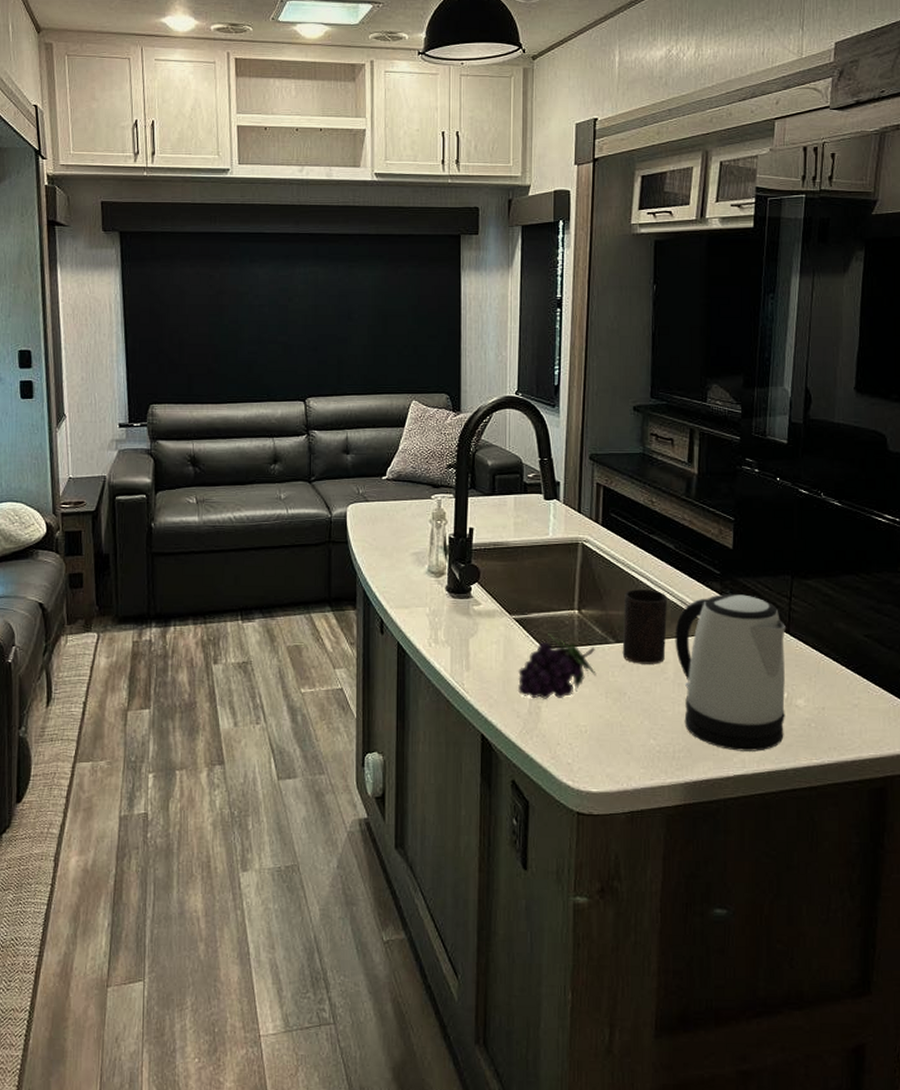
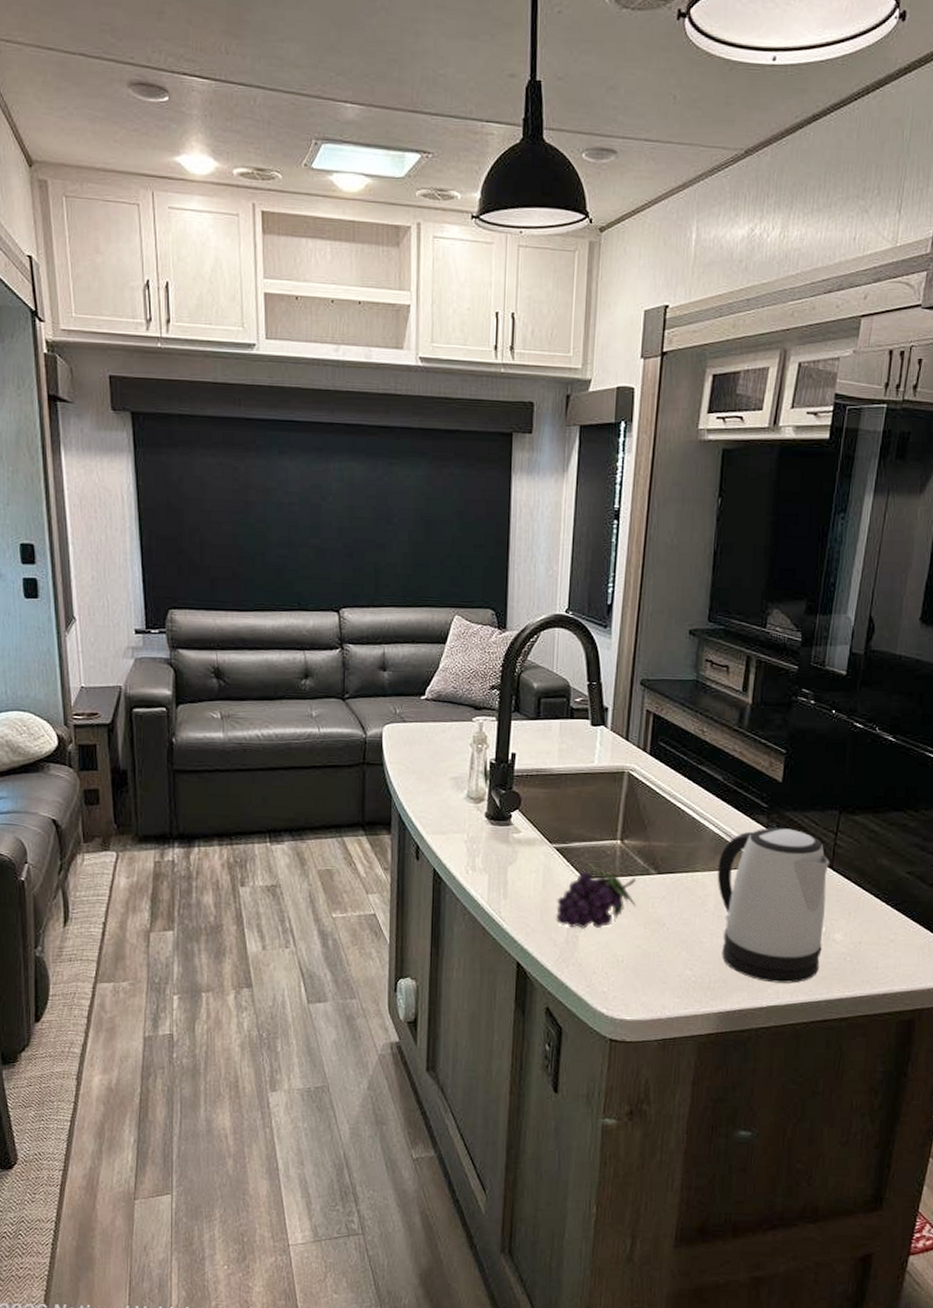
cup: present [622,589,668,664] -> none [663,821,713,896]

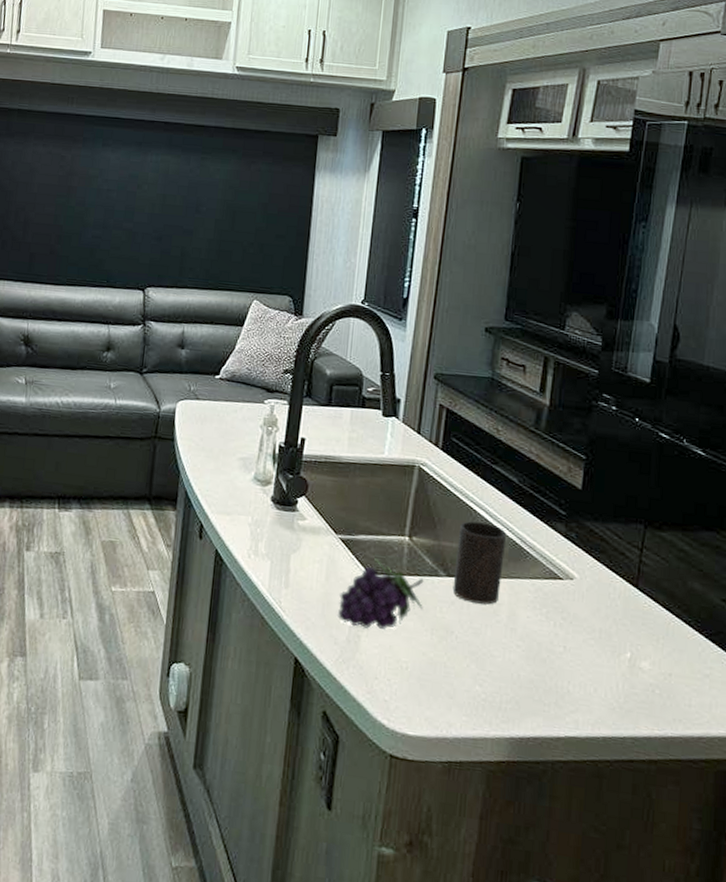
cup: none [663,821,713,896] -> present [452,521,507,605]
kettle: present [717,827,829,983] -> none [510,537,634,714]

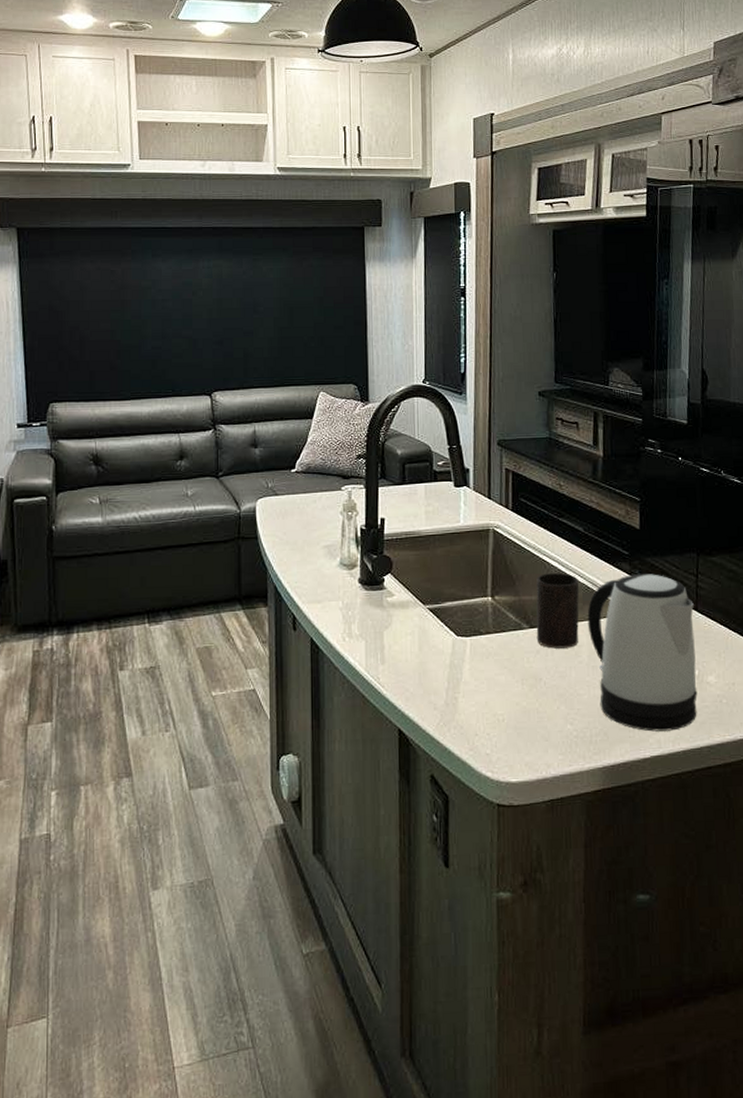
fruit: present [338,558,424,631] -> none [434,622,512,690]
kettle: none [510,537,634,714] -> present [587,573,697,732]

